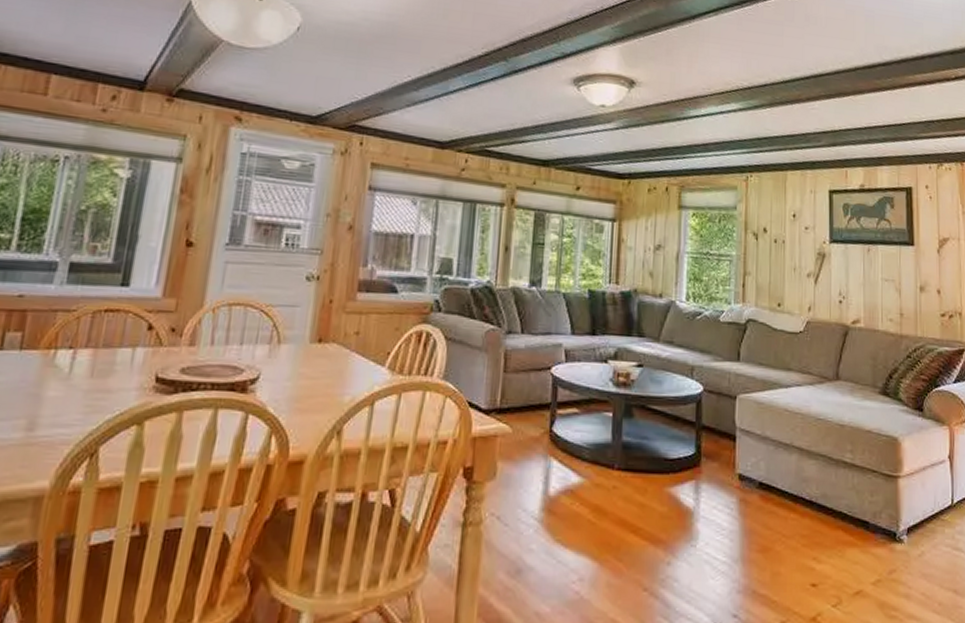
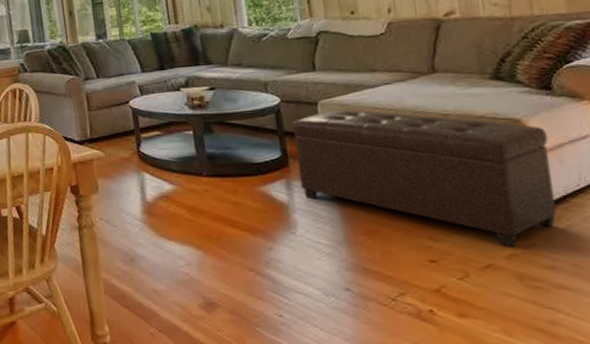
ottoman: none [709,407,916,572] -> present [292,109,557,247]

